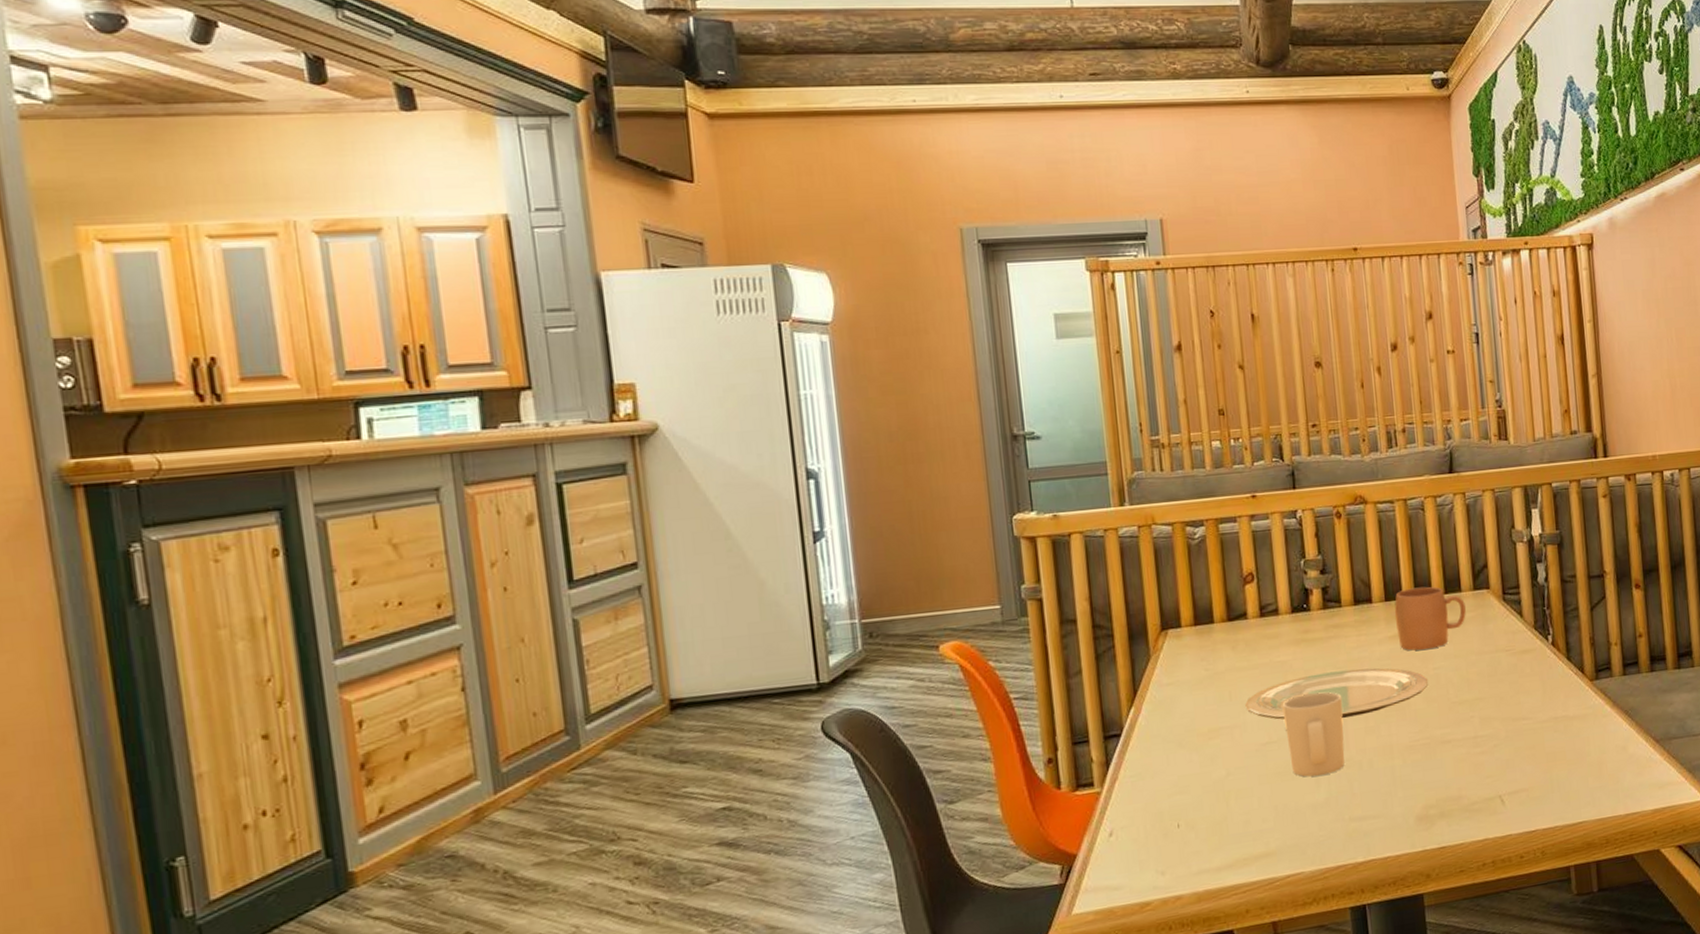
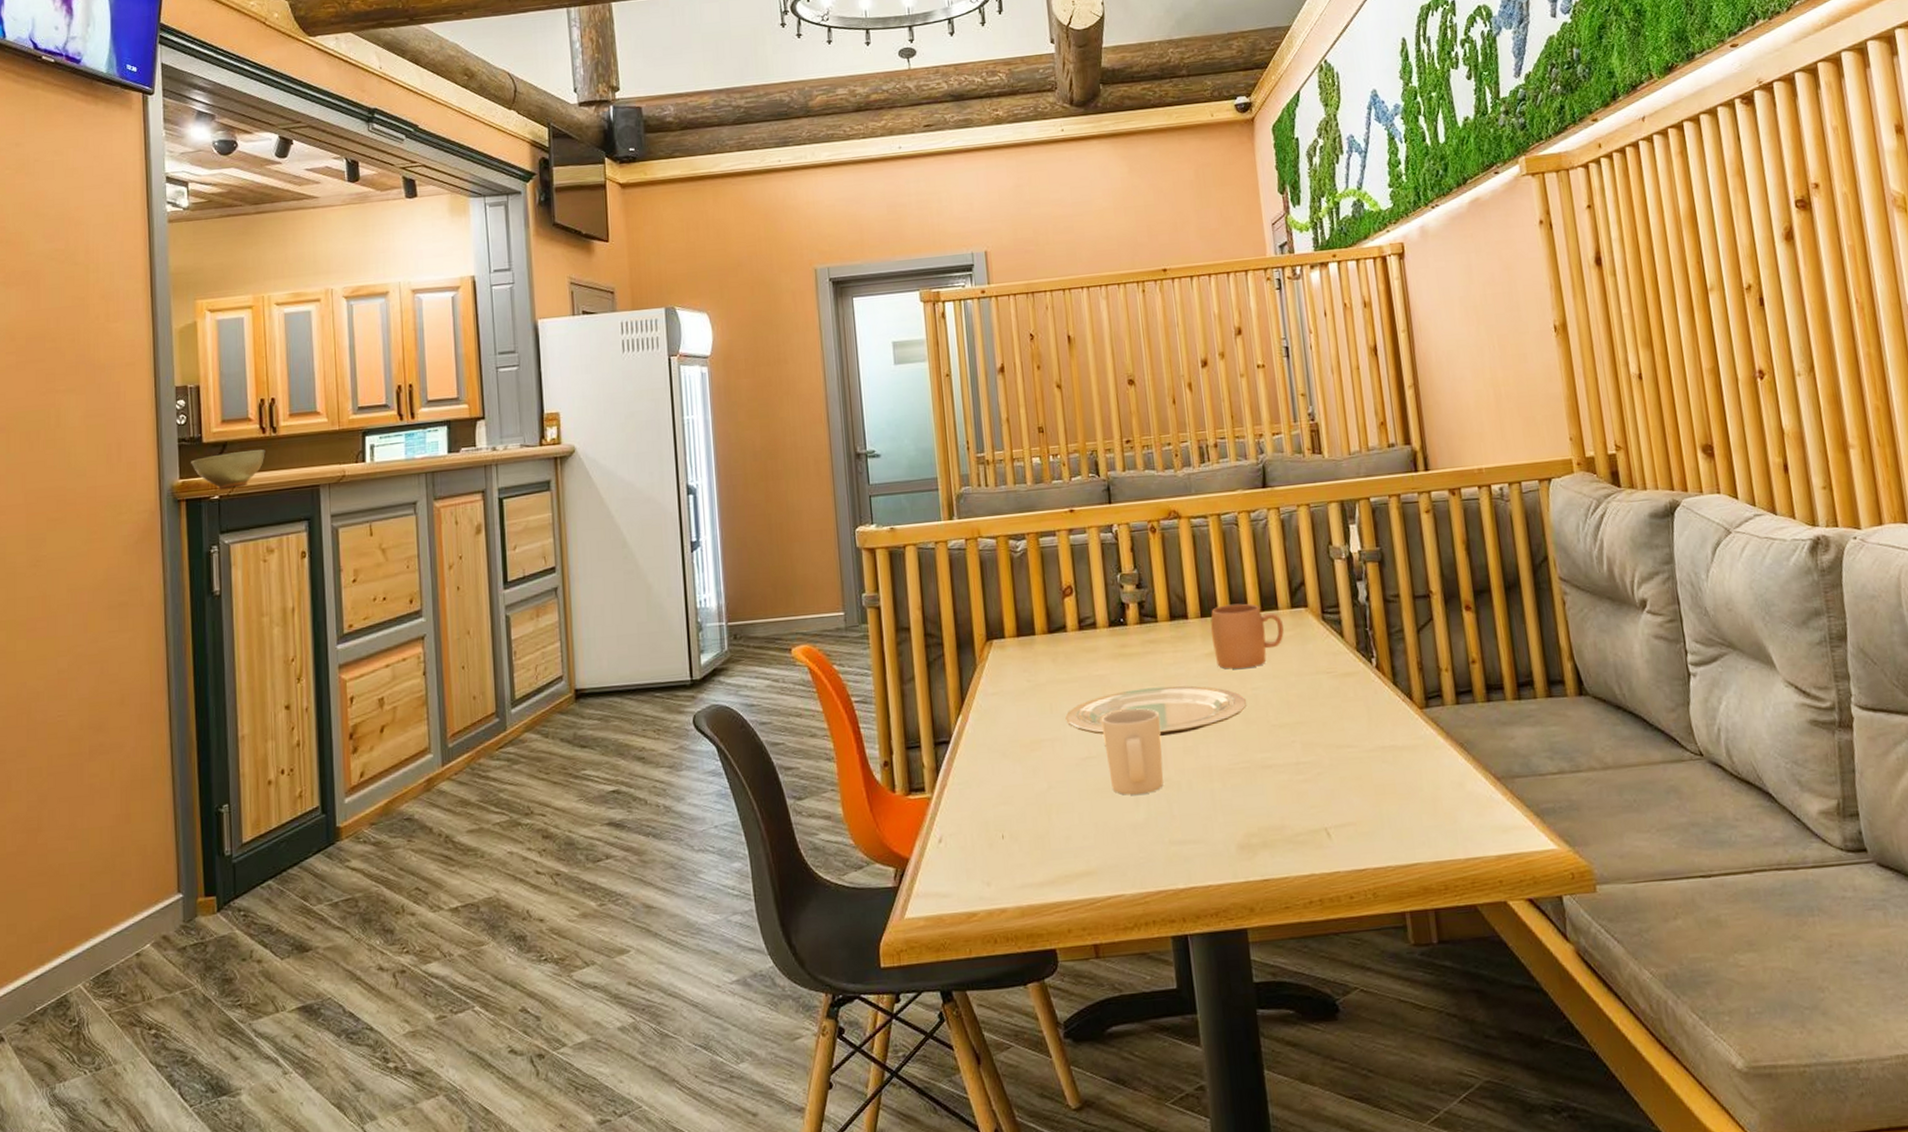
bowl: none [87,422,207,473] -> present [191,449,265,490]

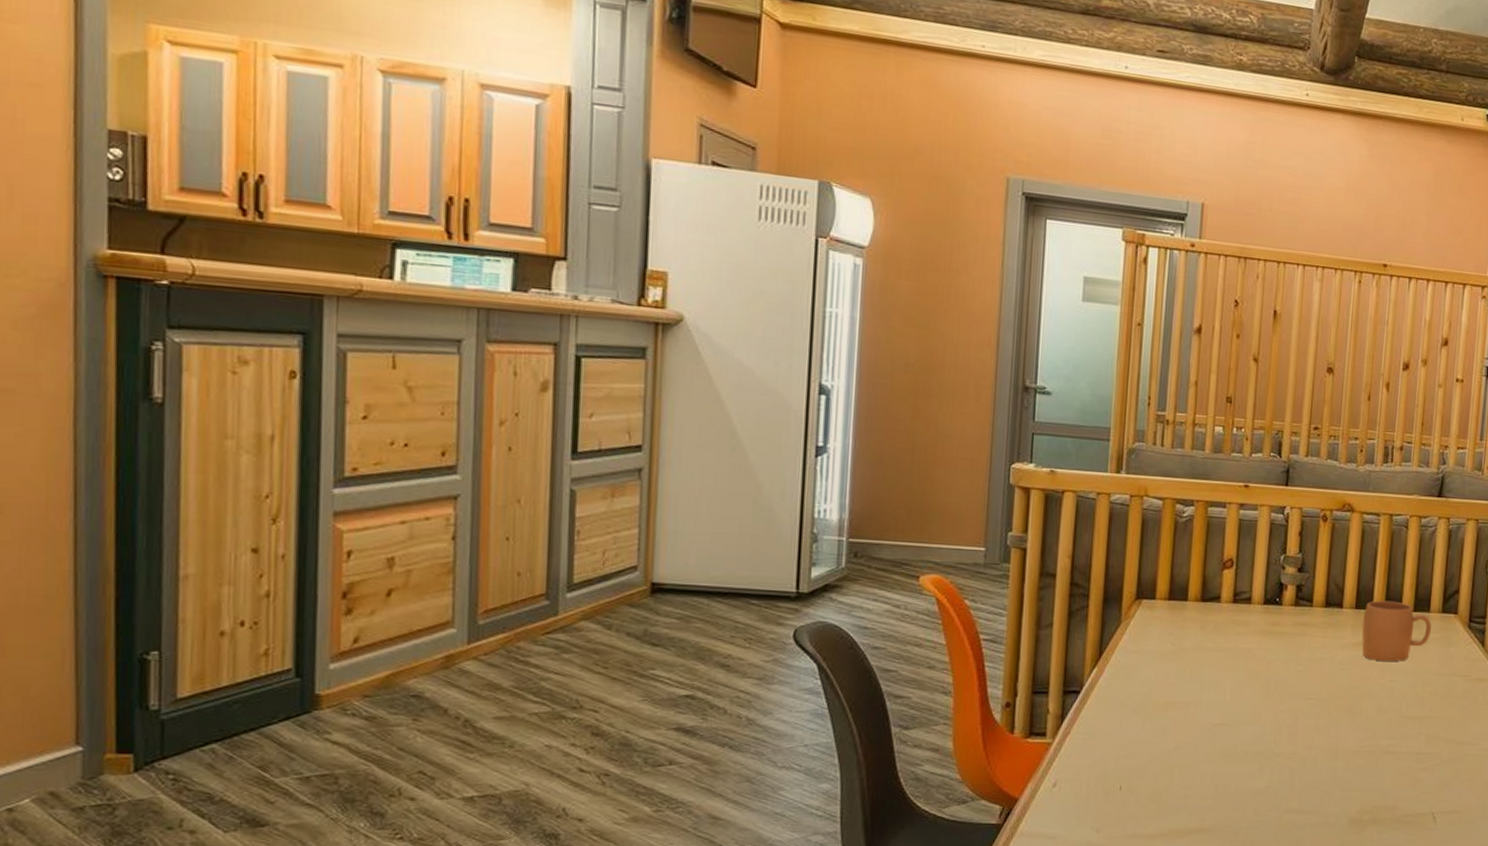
bowl: present [191,449,265,490] -> none [127,228,245,277]
plate: present [1065,685,1247,736] -> none [1204,666,1384,713]
mug: present [1101,708,1164,795] -> none [1238,684,1299,764]

